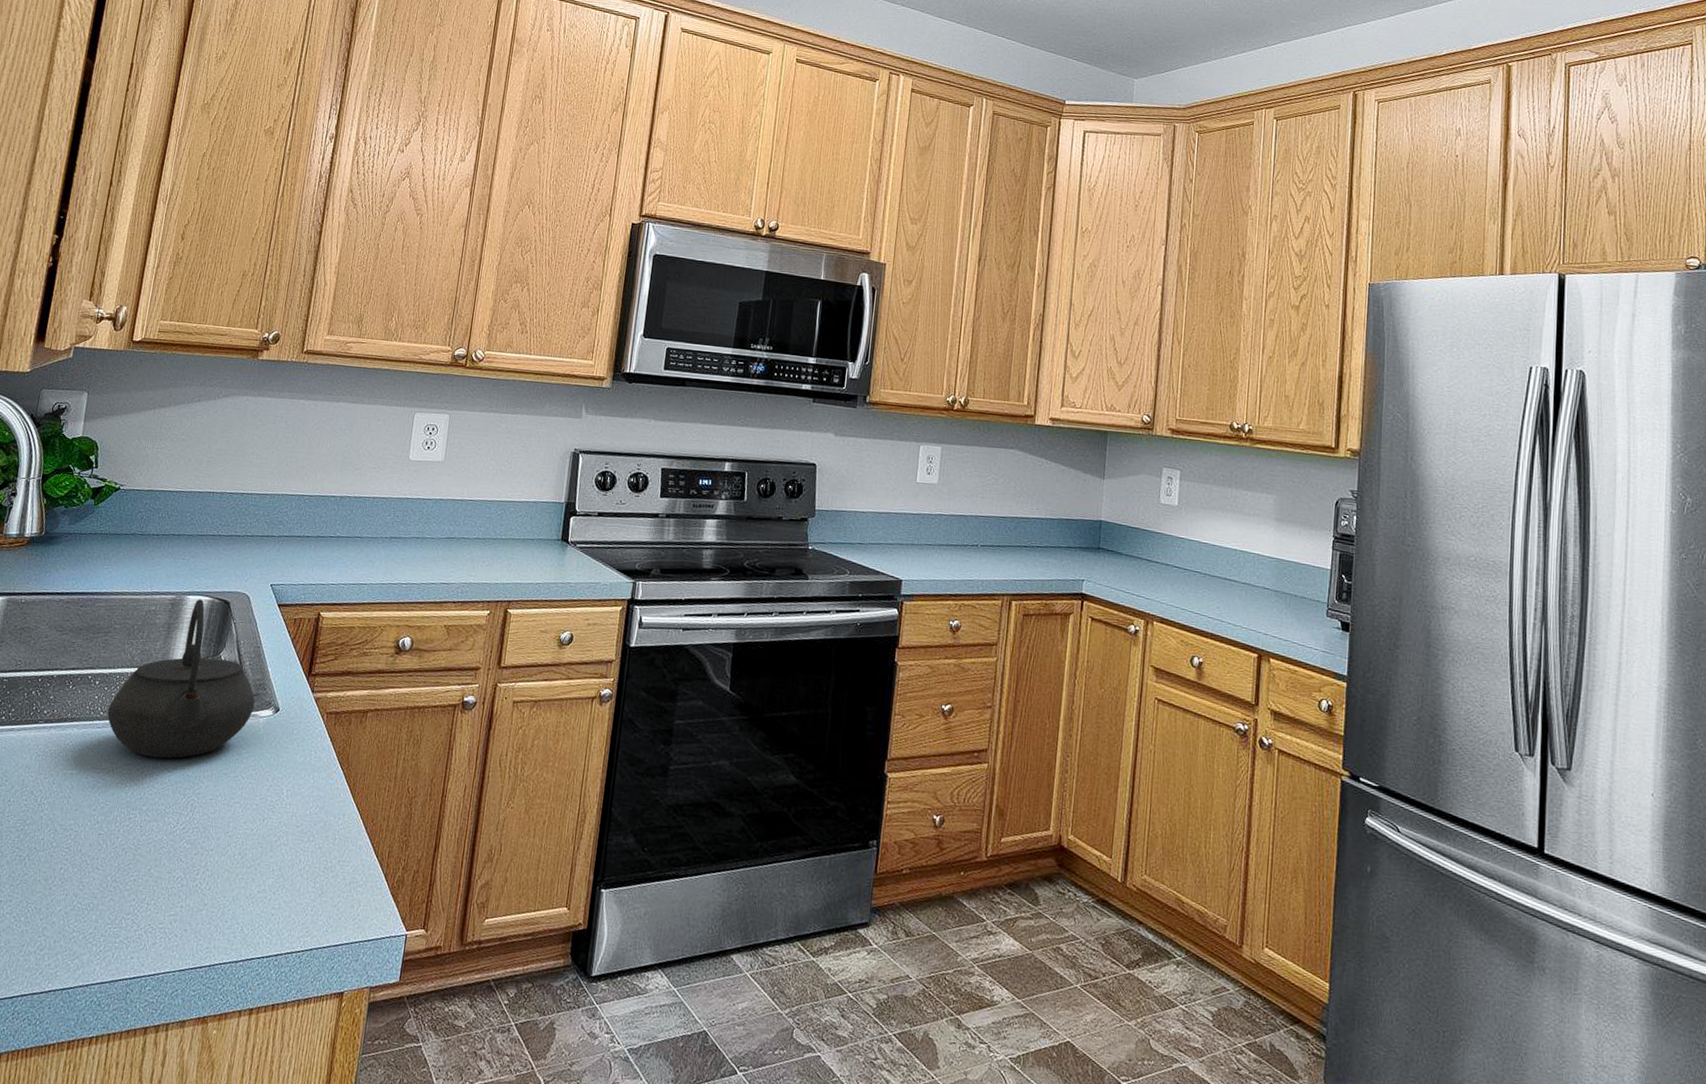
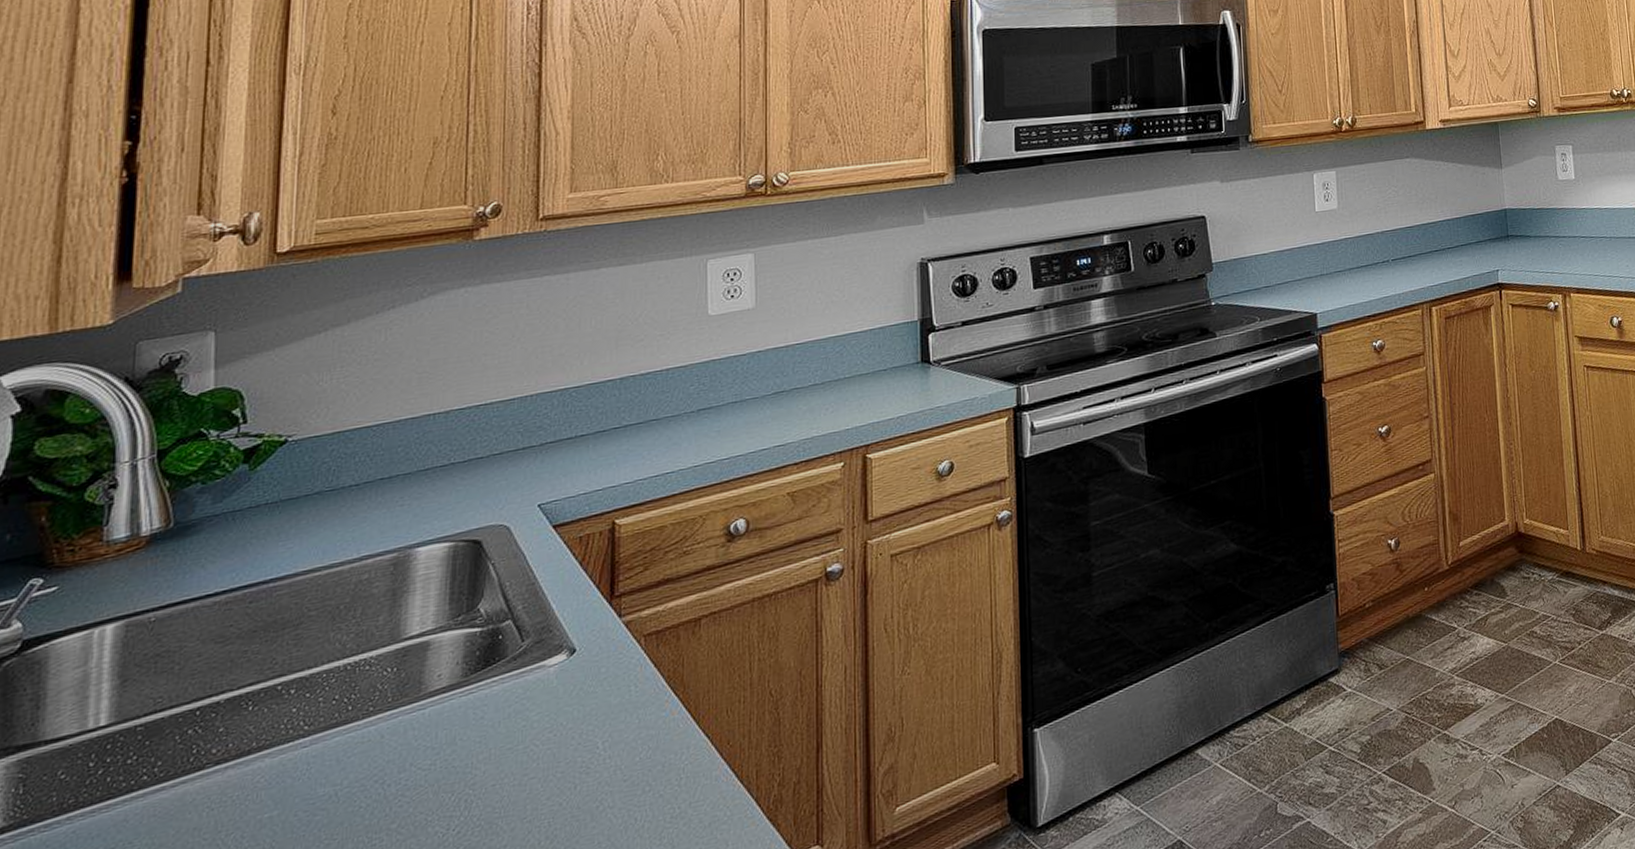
kettle: present [107,599,256,759] -> none [315,547,539,763]

